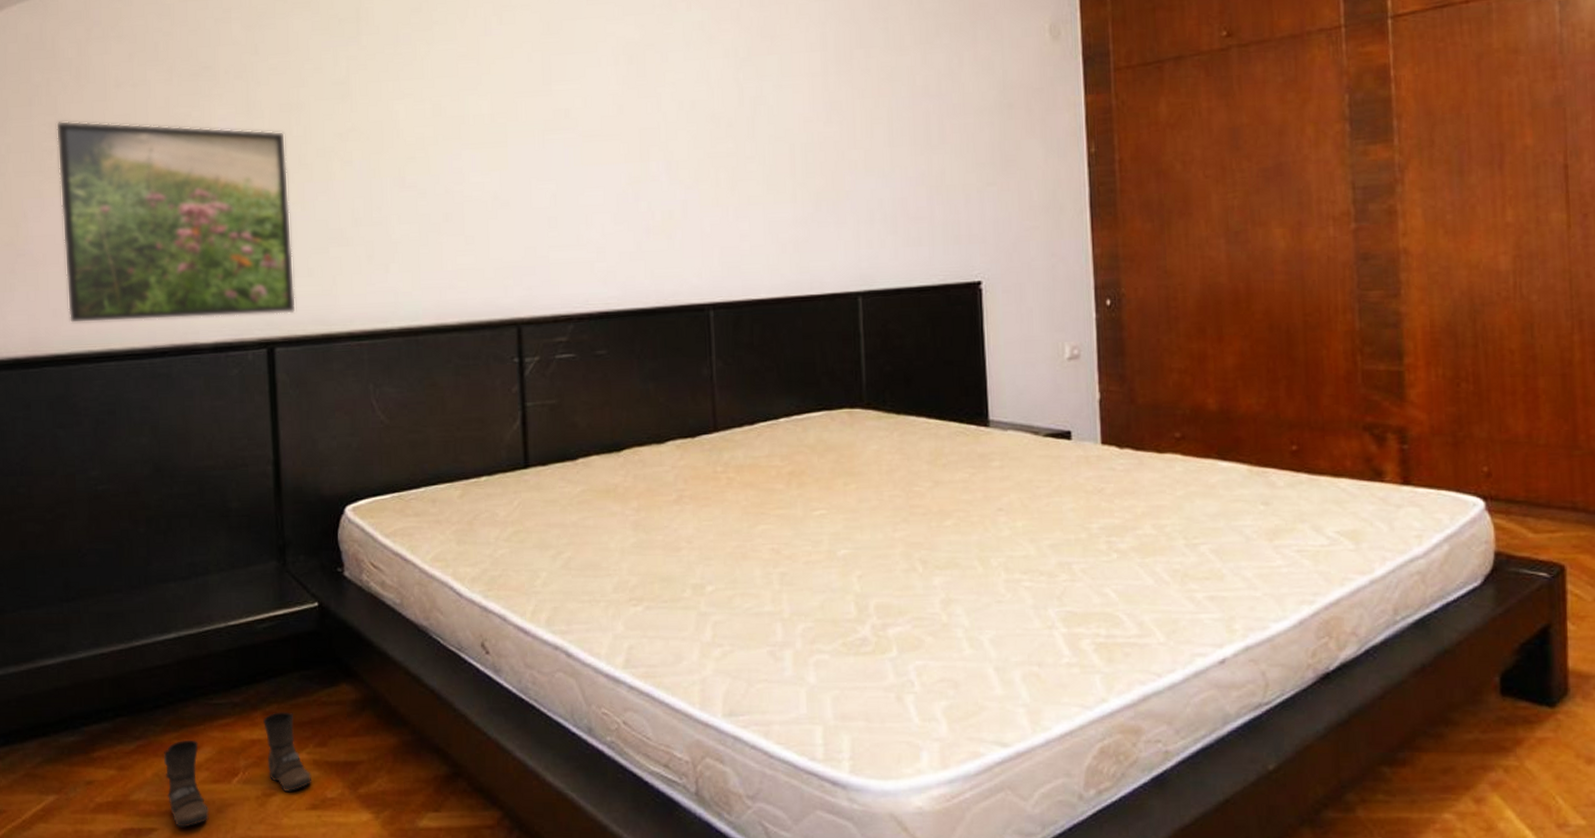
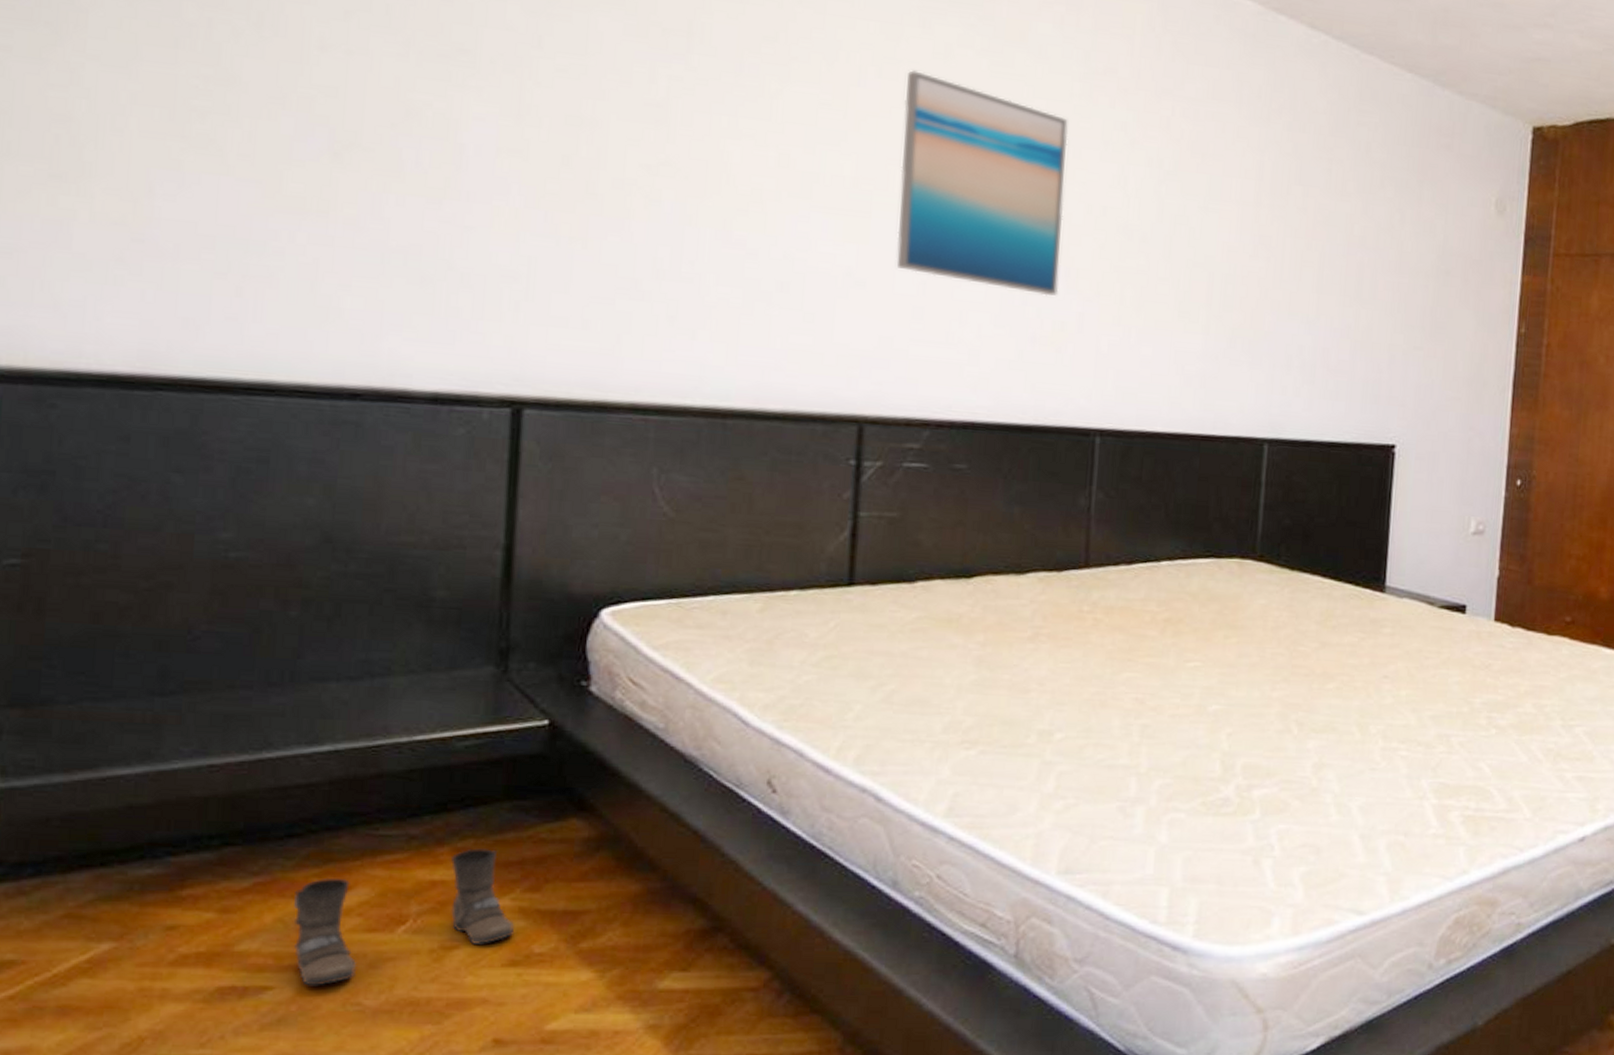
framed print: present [55,120,296,324] -> none [207,76,570,371]
wall art: none [522,11,664,190] -> present [896,69,1068,296]

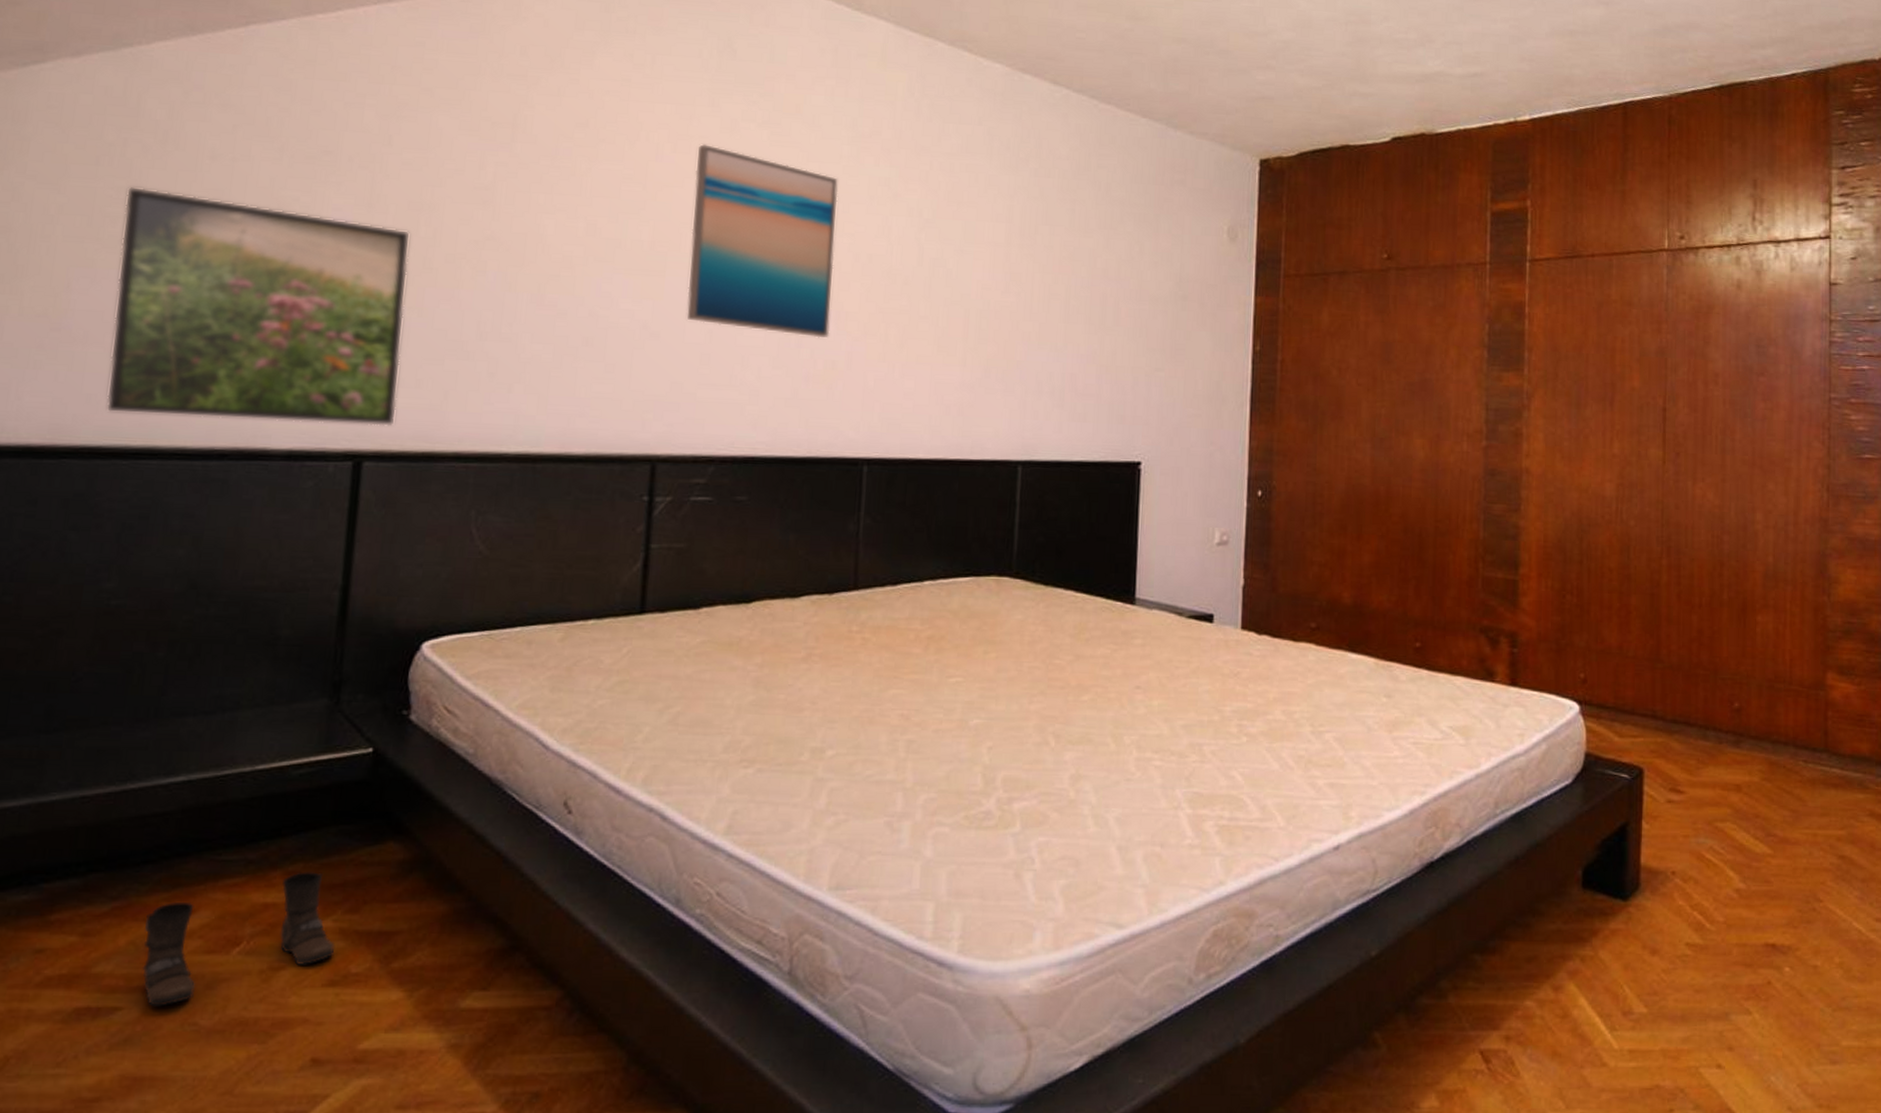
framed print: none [207,76,570,371] -> present [106,186,411,426]

